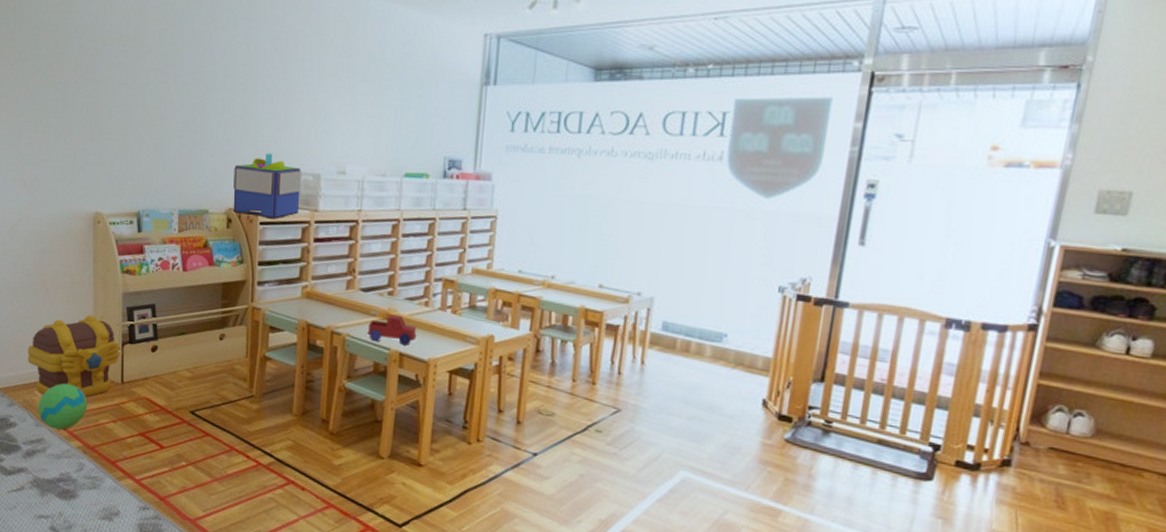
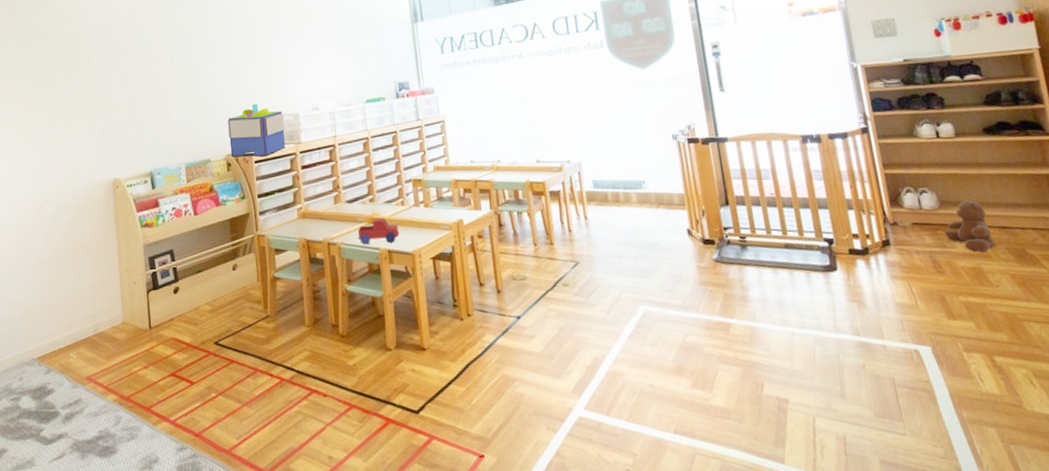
toy chest: present [27,315,120,397] -> none [61,270,146,355]
ball: present [38,383,88,430] -> none [73,339,120,387]
teddy bear: none [1085,433,1151,497] -> present [943,199,997,252]

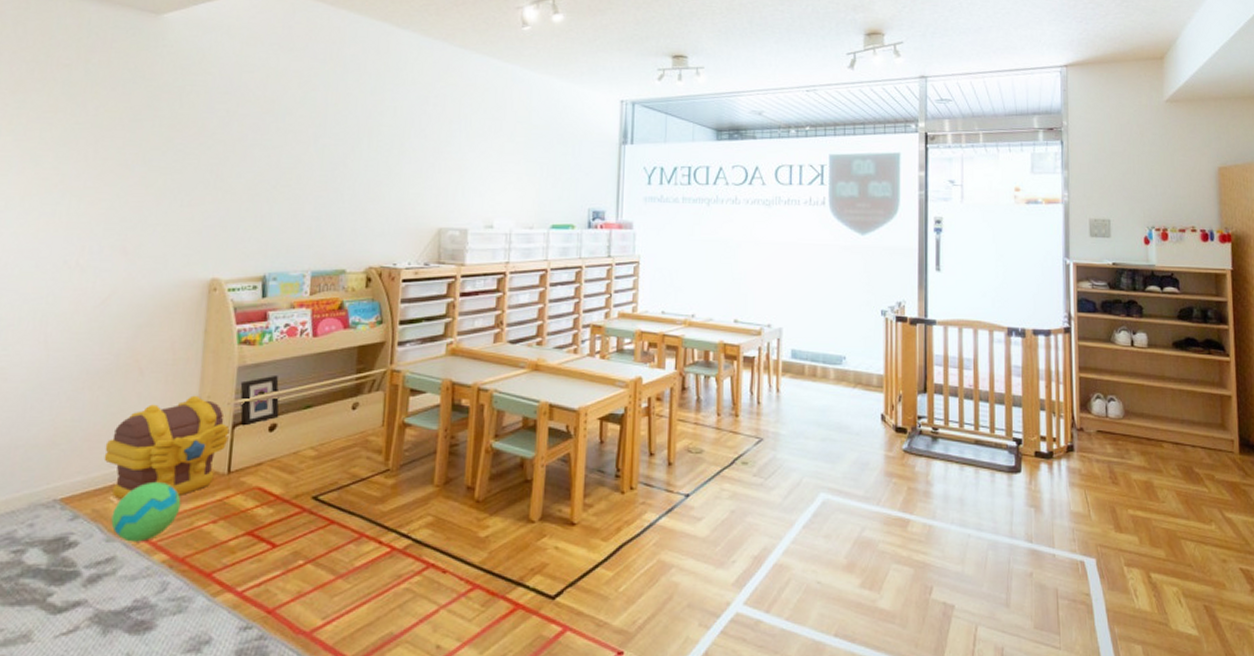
toy chest: none [61,270,146,355] -> present [104,395,229,499]
ball: none [73,339,120,387] -> present [111,481,181,542]
ballot box: present [228,103,285,158] -> none [373,210,448,276]
toy truck: present [357,217,400,244] -> none [516,365,567,396]
teddy bear: present [943,199,997,252] -> none [1123,411,1169,465]

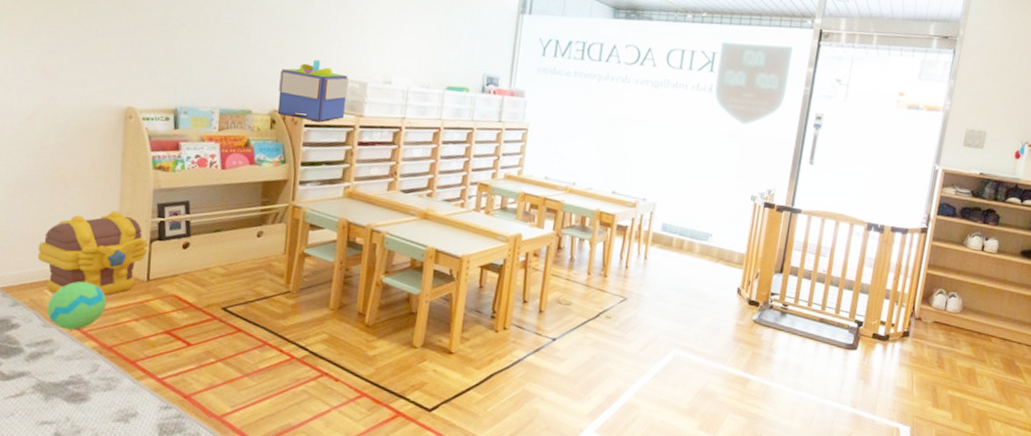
ballot box: none [373,210,448,276] -> present [277,59,349,123]

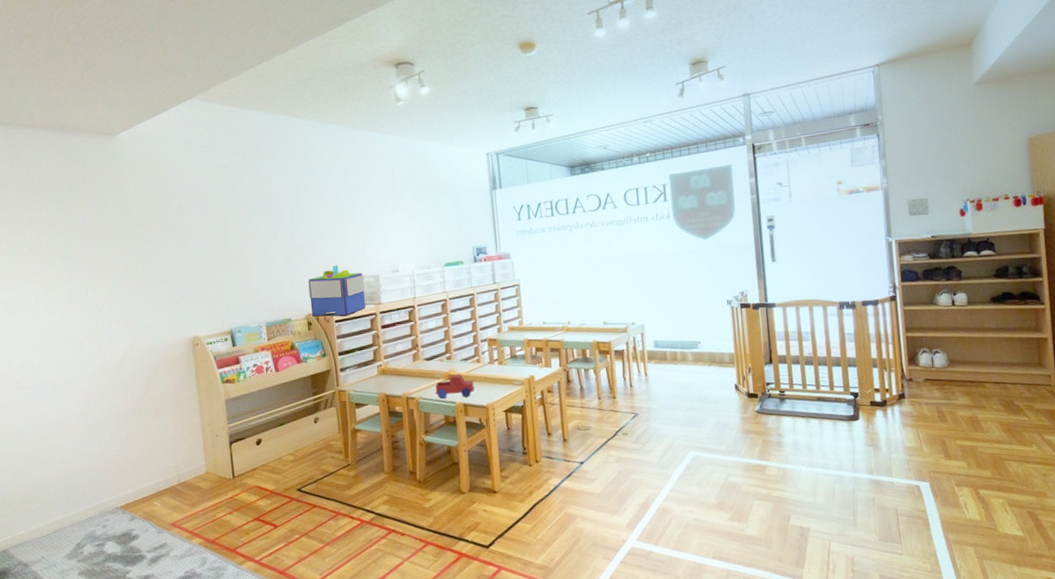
toy chest: present [37,210,148,295] -> none [143,424,228,503]
ball: present [47,281,107,330] -> none [158,488,205,532]
picture frame: present [156,200,192,242] -> none [229,404,262,443]
toy truck: none [406,214,453,243] -> present [435,374,475,399]

